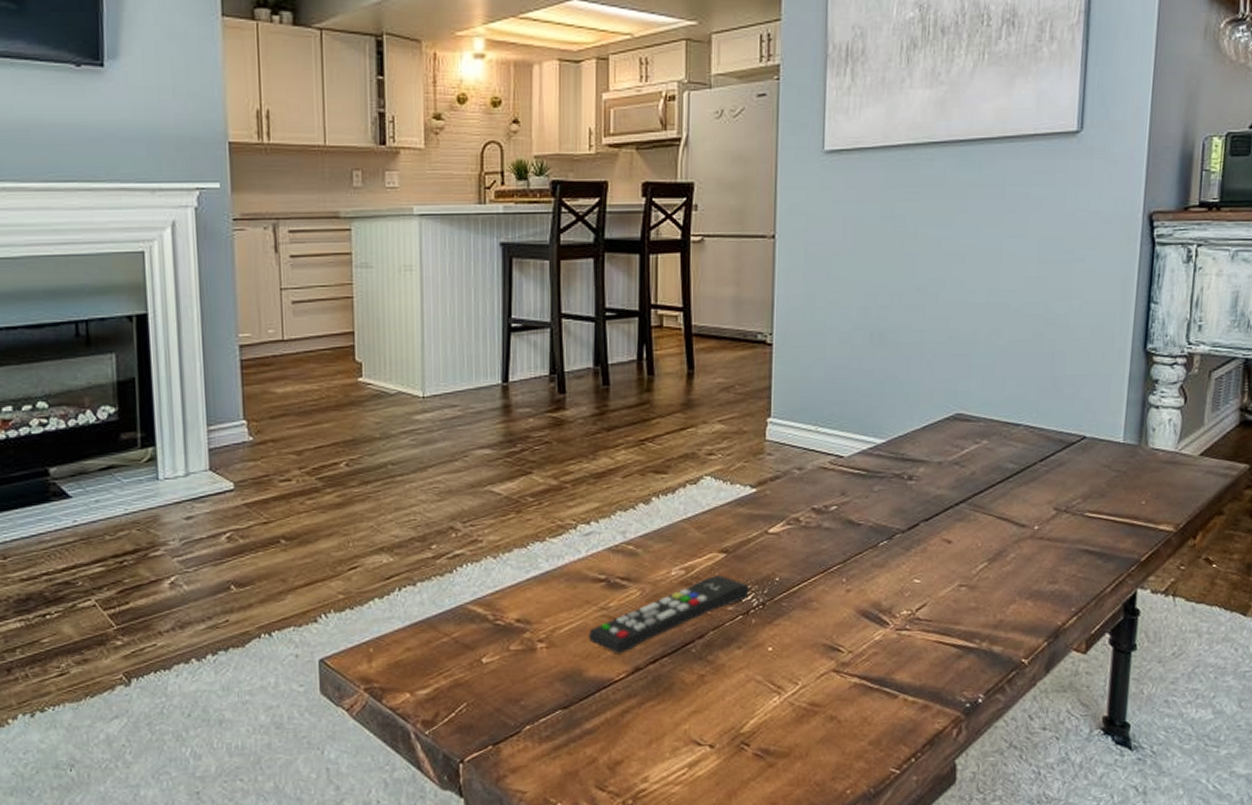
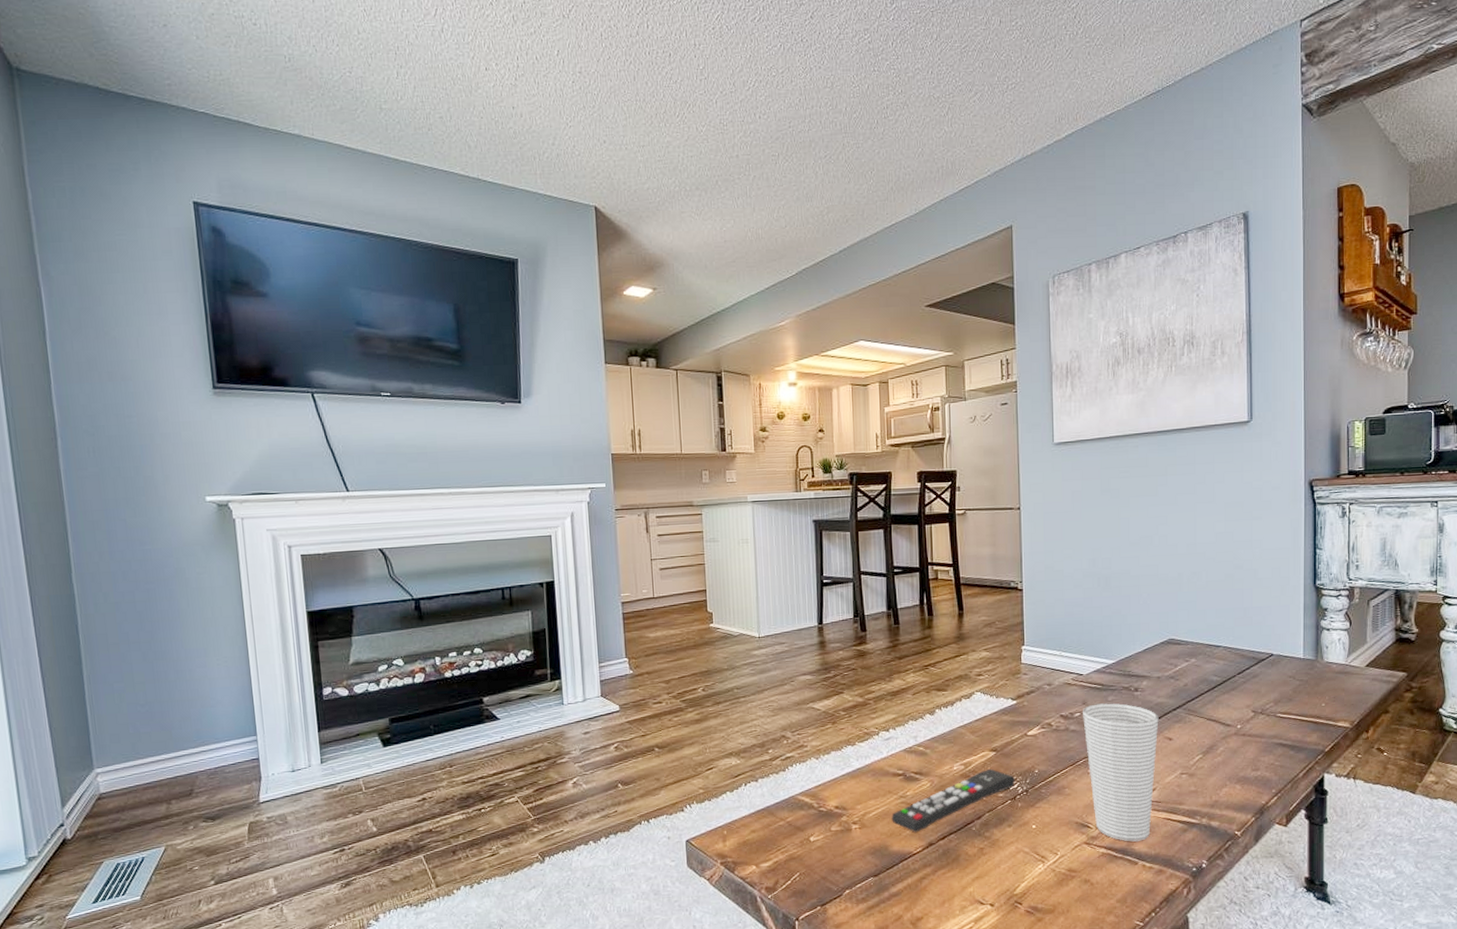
cup: none [840,494,937,670] -> present [1083,703,1159,842]

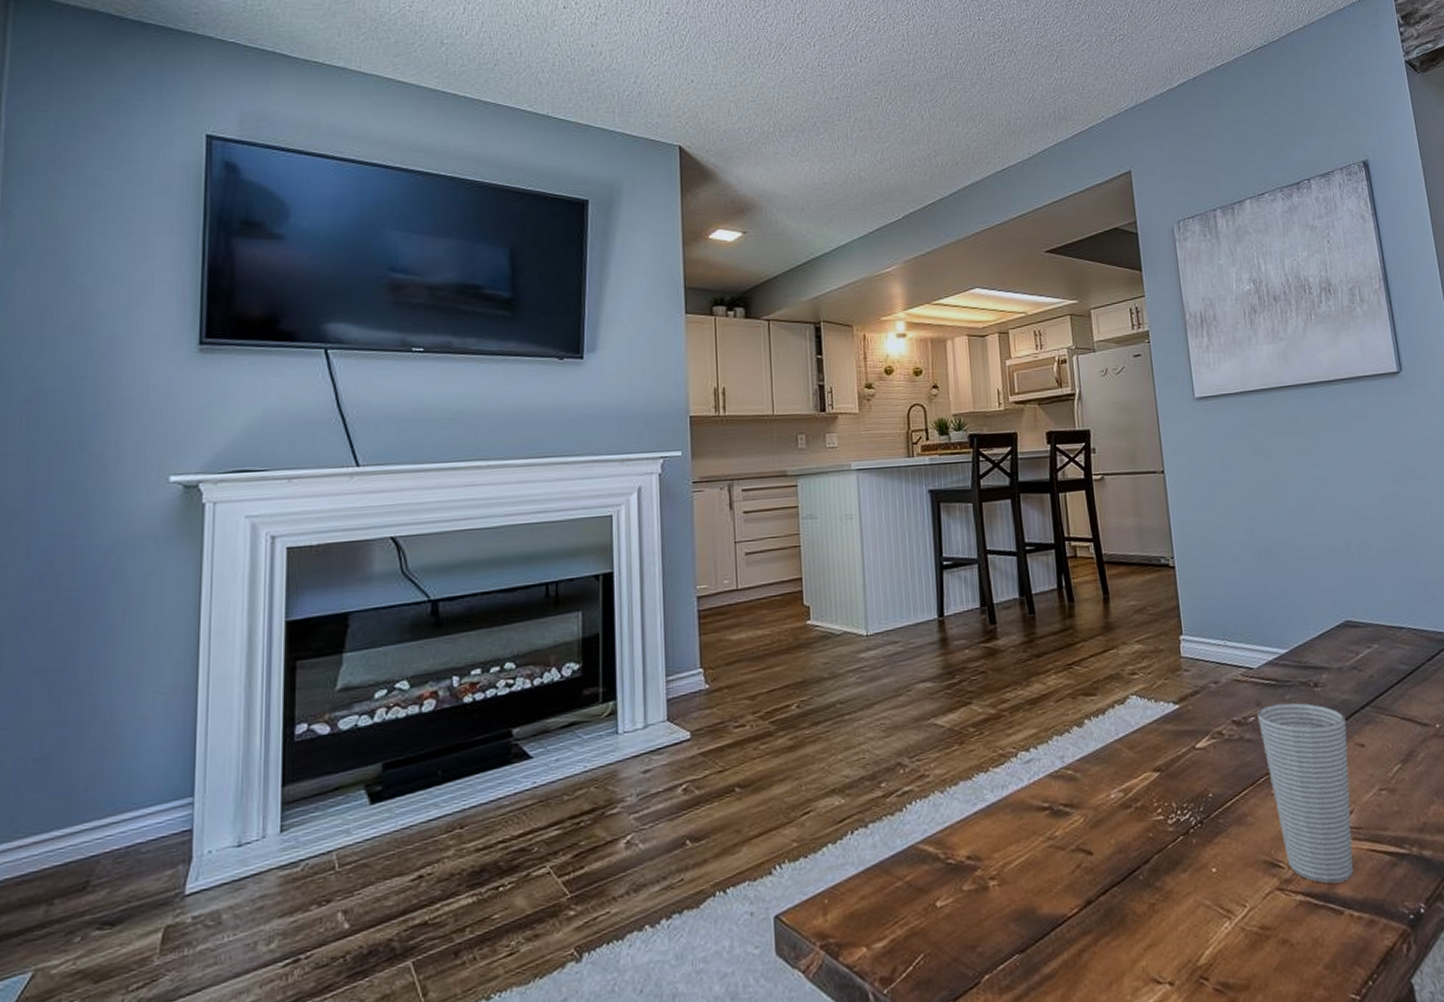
remote control: present [891,768,1016,833] -> none [1038,794,1187,888]

